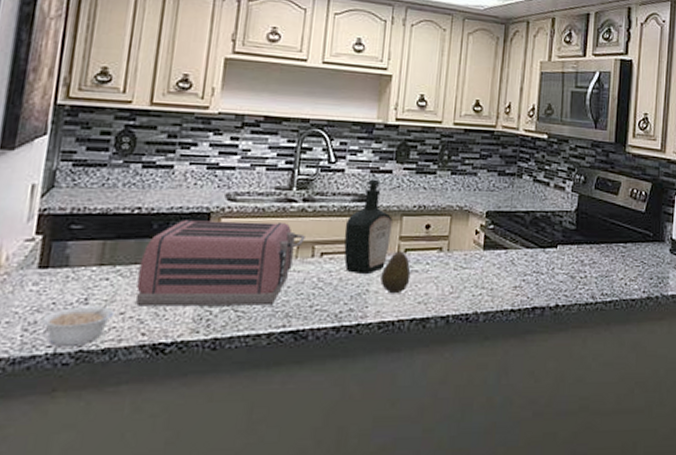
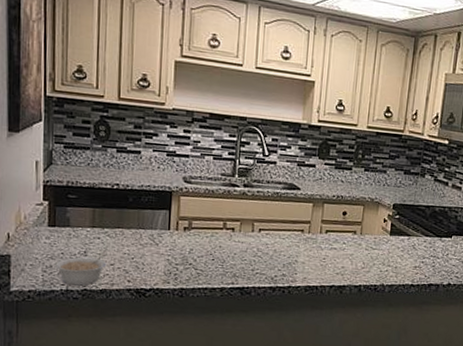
toaster: present [136,220,305,307] -> none [121,196,246,267]
bottle: present [344,179,393,274] -> none [277,171,316,248]
fruit: present [380,251,411,294] -> none [306,232,331,266]

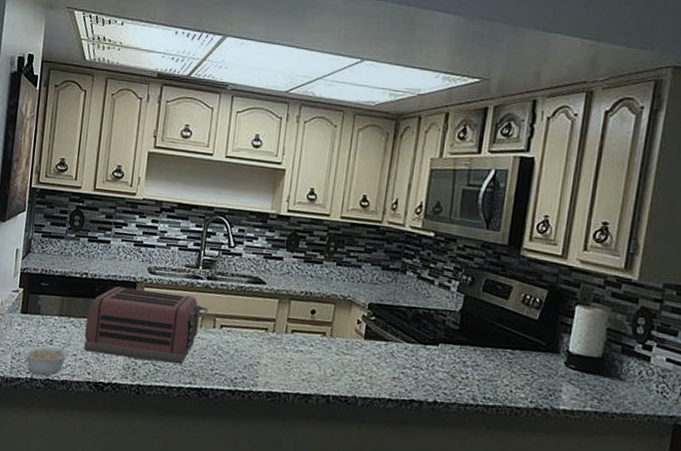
toaster: none [121,196,246,267] -> present [84,286,208,365]

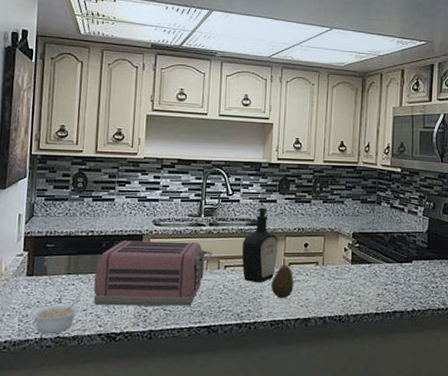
bottle: none [239,264,282,348] -> present [241,207,278,282]
fruit: none [270,331,297,370] -> present [271,265,294,299]

